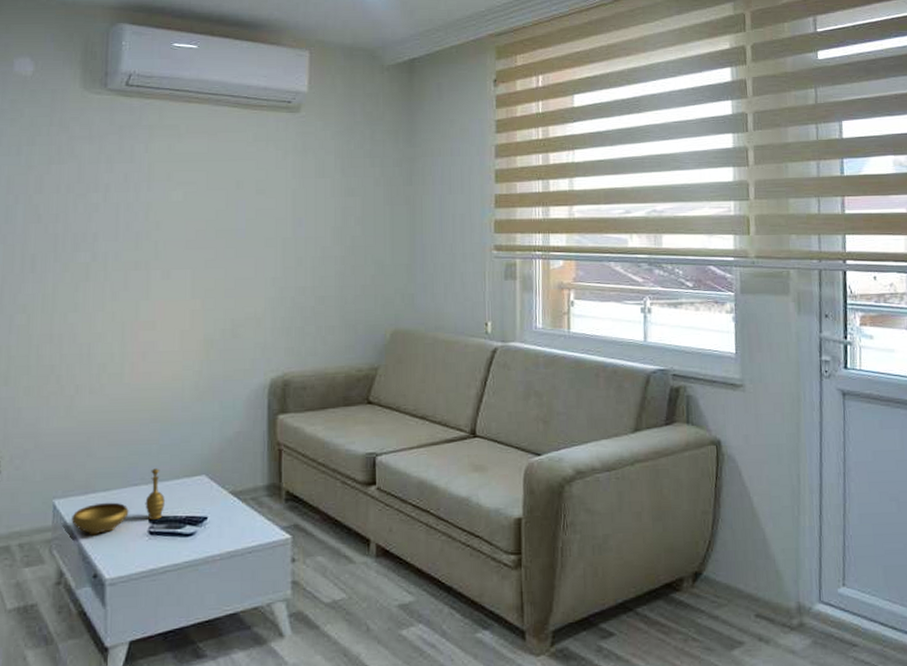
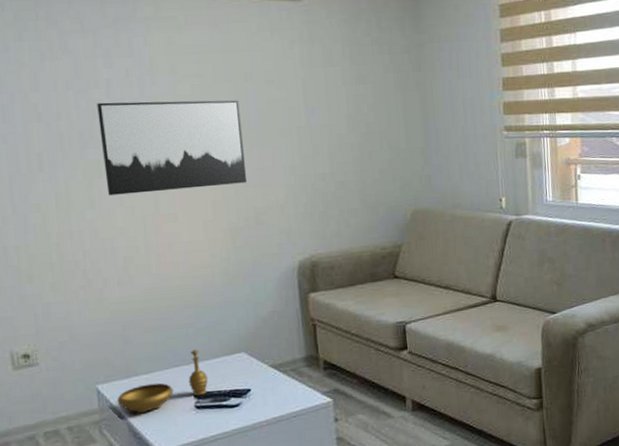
wall art: none [91,206,228,299] -> present [97,100,246,195]

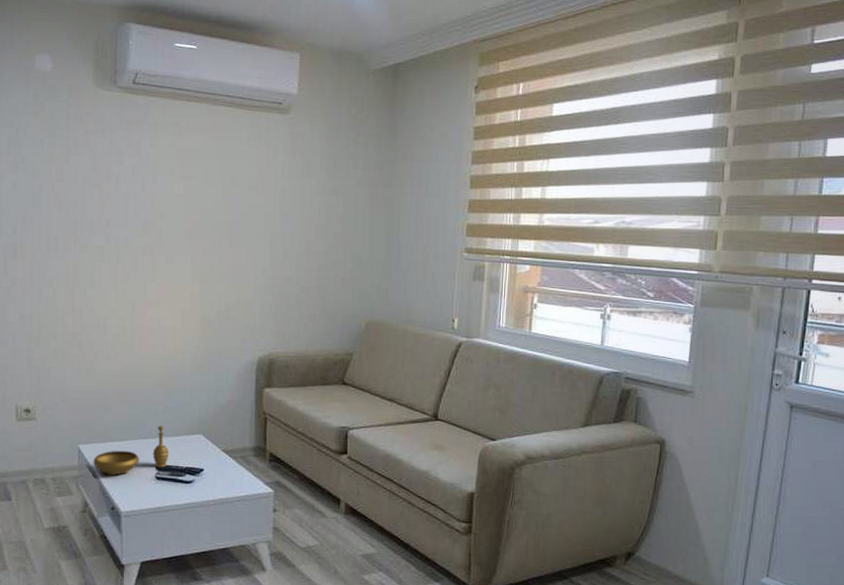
wall art: present [97,100,246,195] -> none [106,195,224,280]

